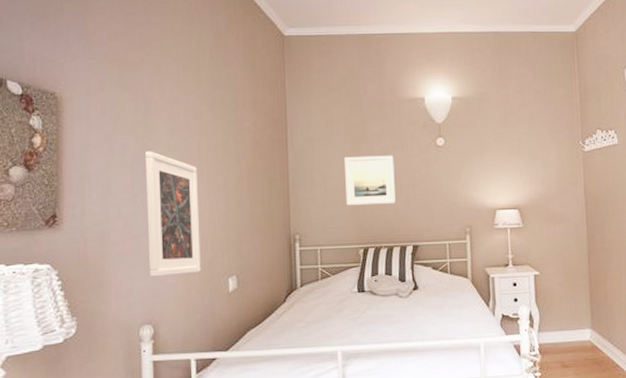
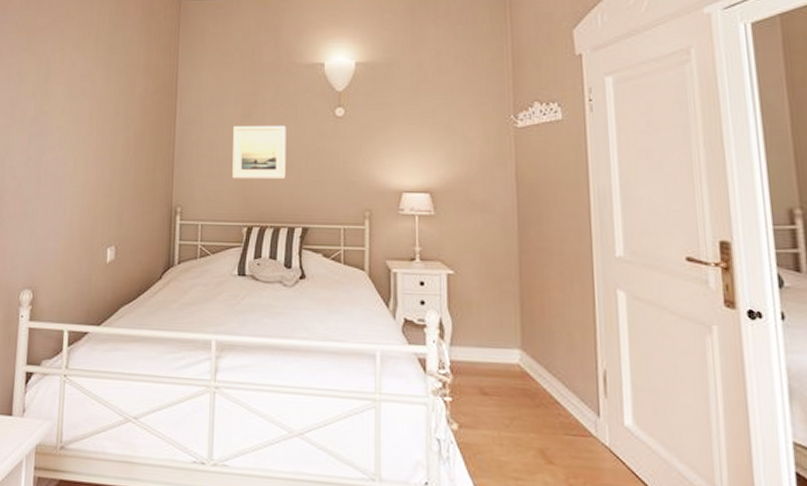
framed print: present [144,151,201,277] -> none [34,114,88,241]

